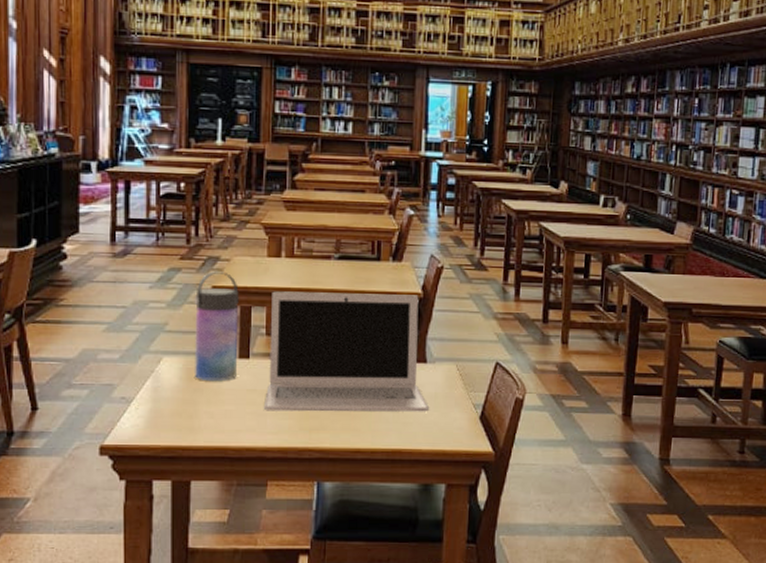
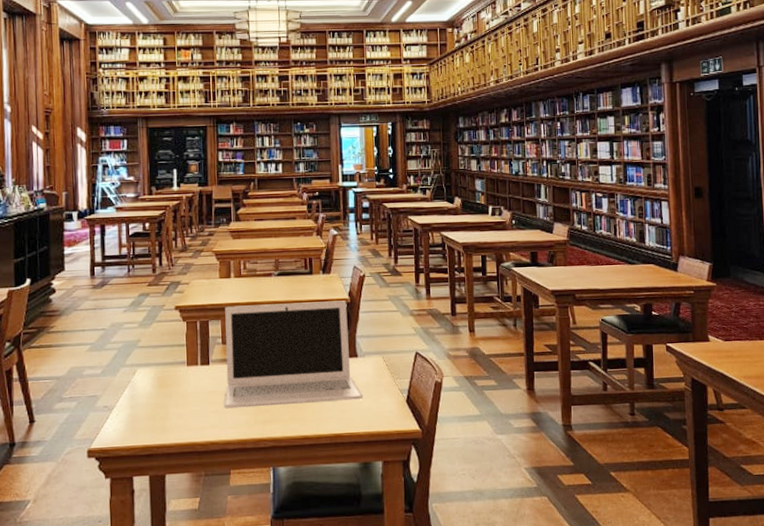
water bottle: present [194,271,240,380] -> none [161,293,199,386]

